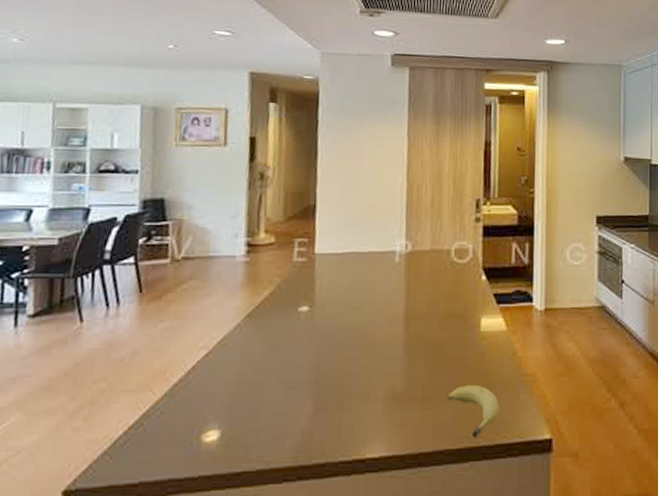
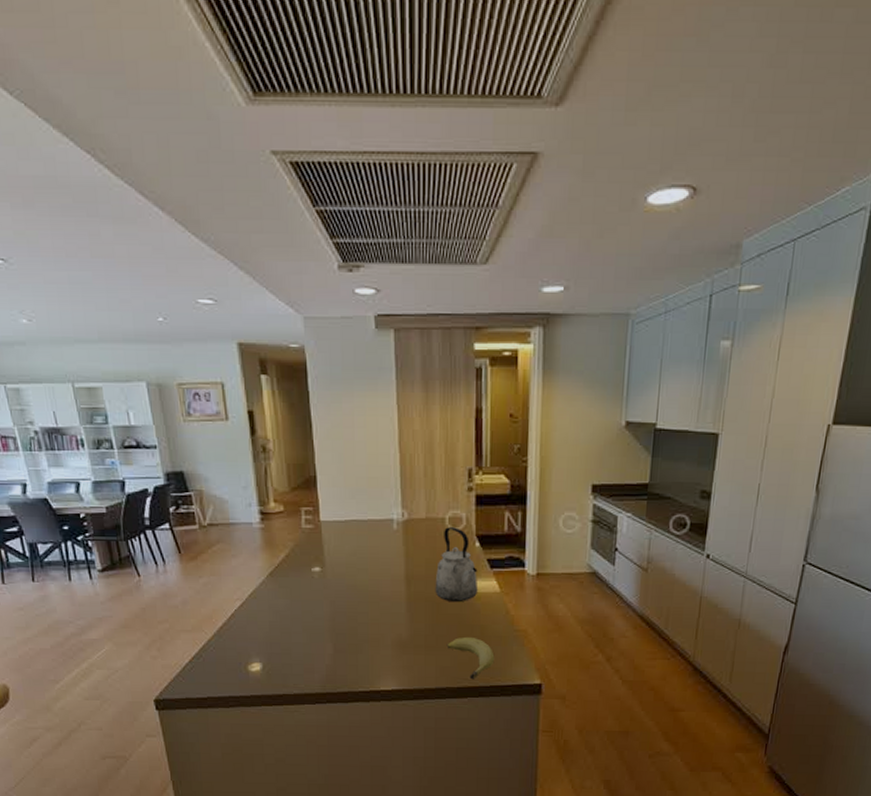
kettle: none [436,260,484,344] -> present [435,527,478,603]

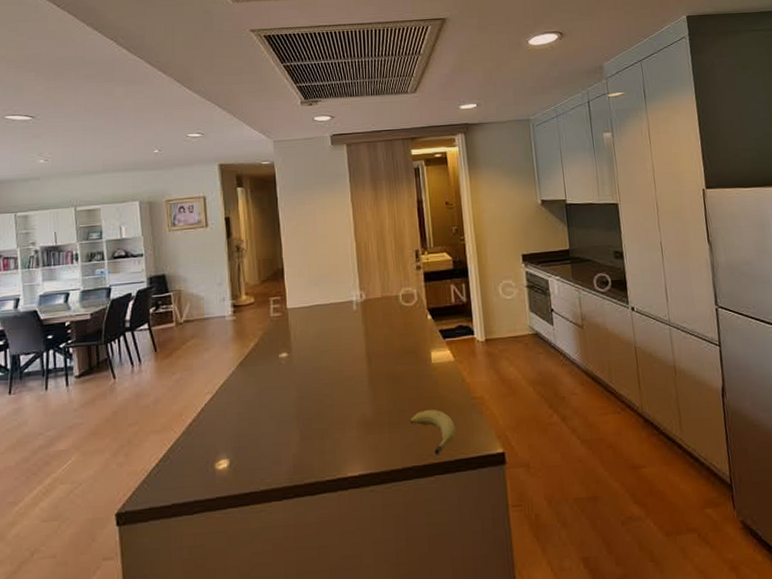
kettle: present [435,527,478,603] -> none [394,303,434,376]

